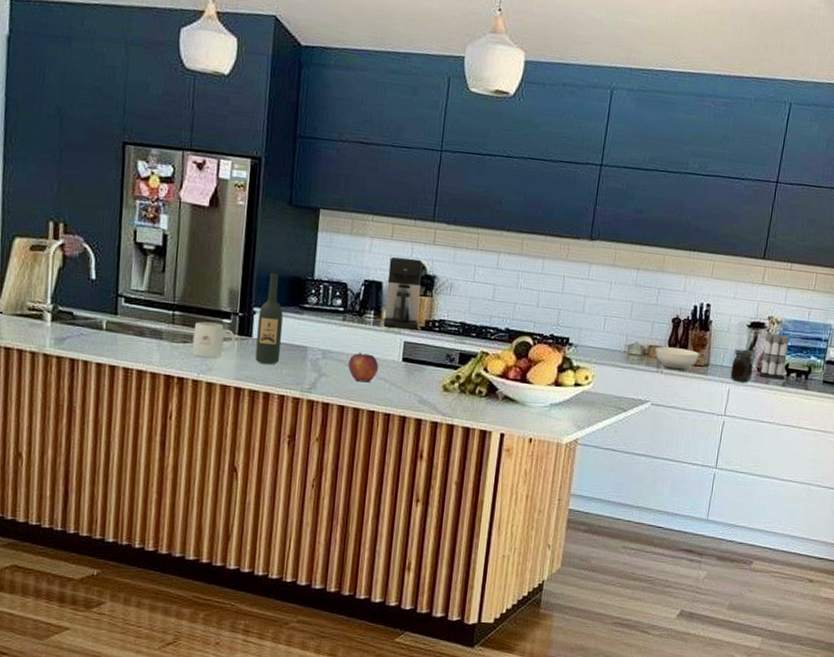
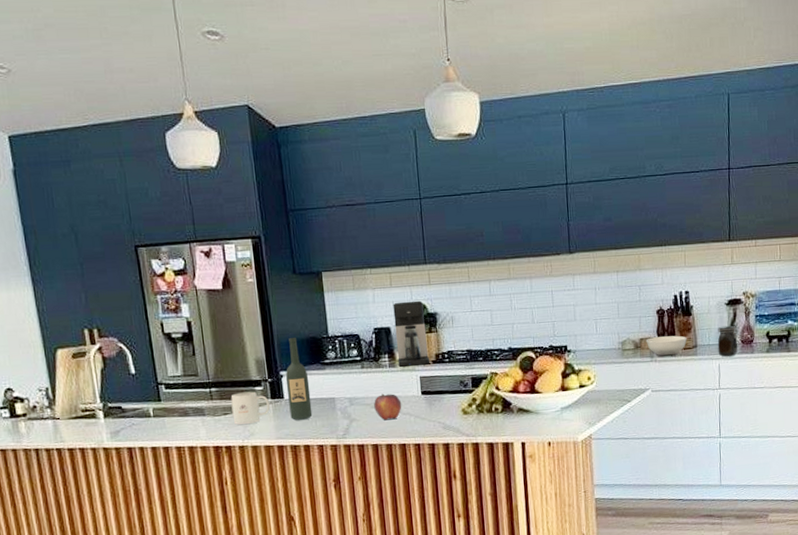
spice rack: present [759,329,790,380] -> none [744,302,767,349]

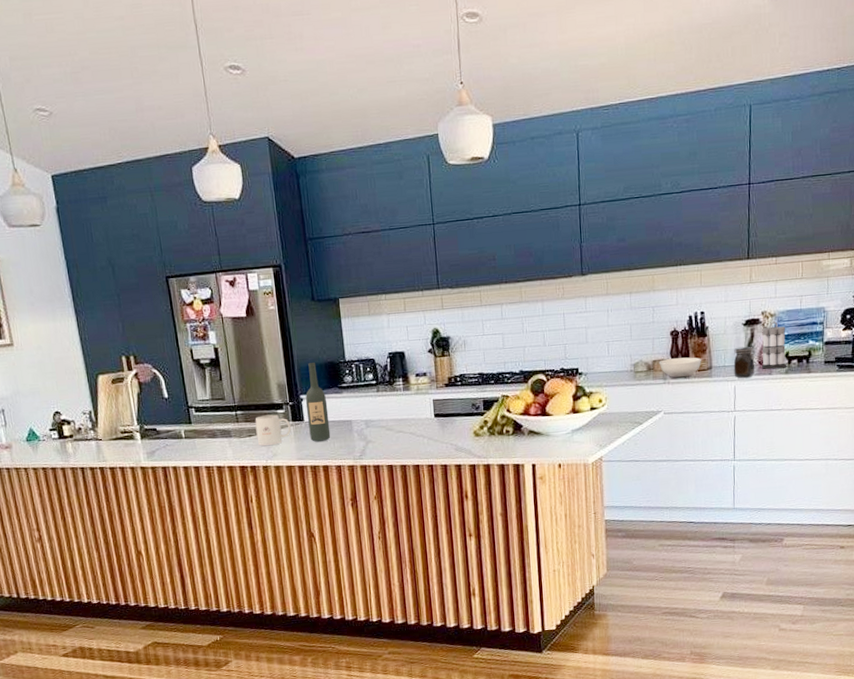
fruit: present [374,393,402,421] -> none [389,416,416,442]
coffee maker: present [393,300,430,368] -> none [407,325,443,391]
spice rack: none [744,302,767,349] -> present [761,321,786,370]

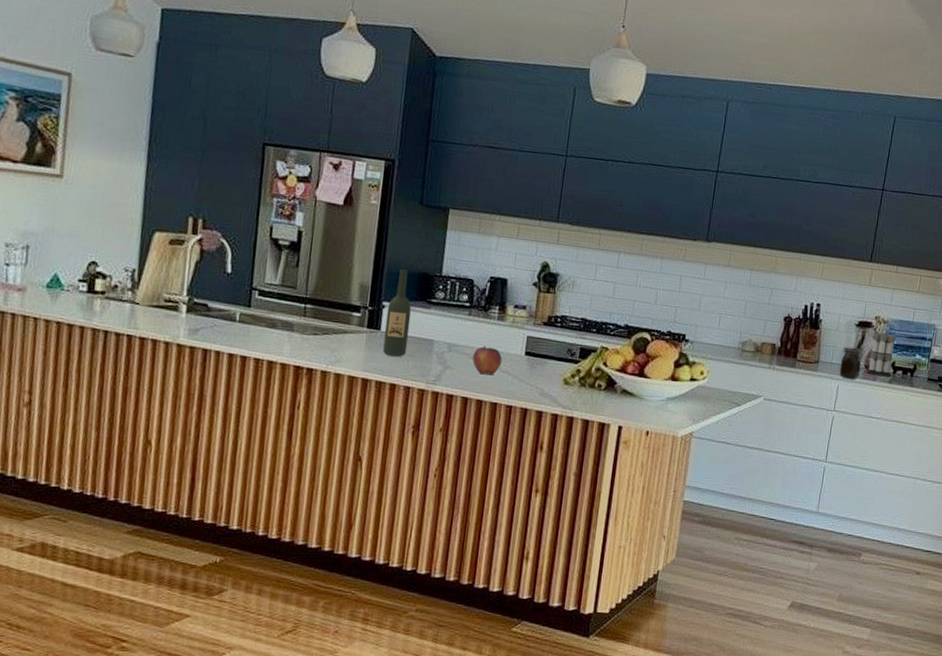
mug: present [255,414,292,447] -> none [322,314,365,350]
fruit: none [389,416,416,442] -> present [472,345,503,376]
bowl: present [659,357,702,378] -> none [767,343,811,367]

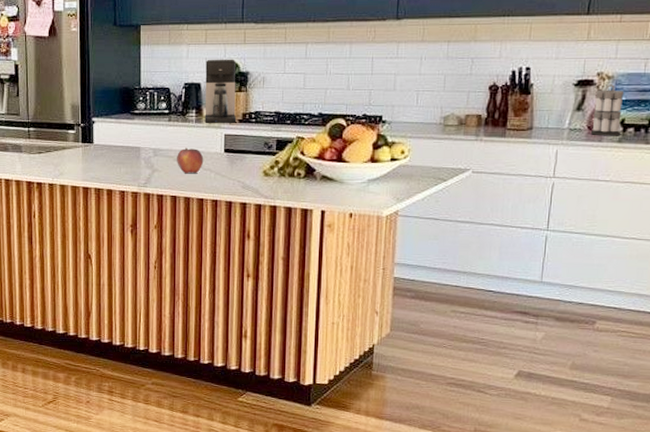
wine bottle: present [383,269,412,358] -> none [96,87,118,166]
coffee maker: none [507,255,547,326] -> present [204,59,237,124]
jar: present [839,346,863,381] -> none [557,109,585,144]

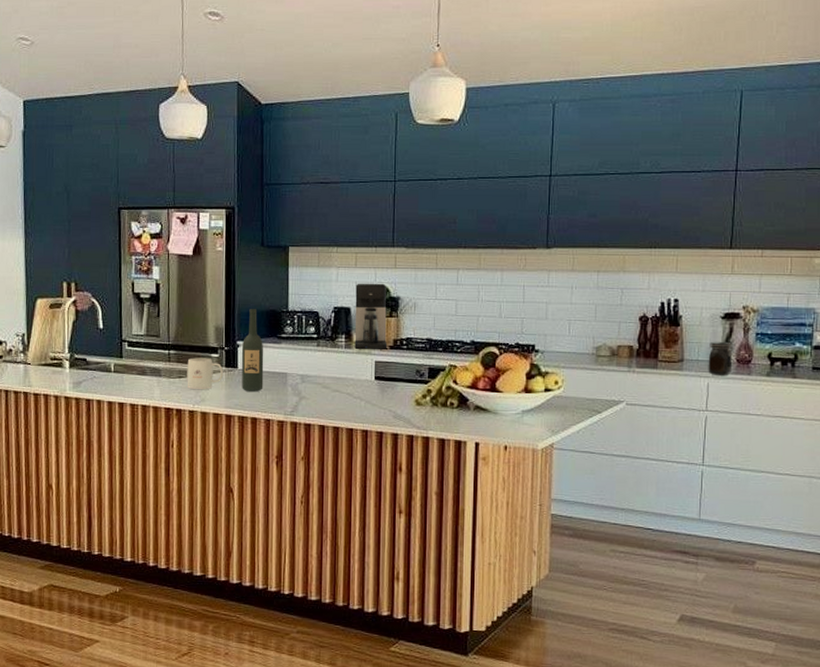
mug: none [46,134,81,165] -> present [187,357,224,390]
wine bottle: none [96,87,118,166] -> present [241,309,264,393]
fruit: present [177,147,204,174] -> none [325,374,354,402]
jar: none [557,109,585,144] -> present [708,341,733,377]
spice rack: present [590,84,625,136] -> none [739,318,770,370]

